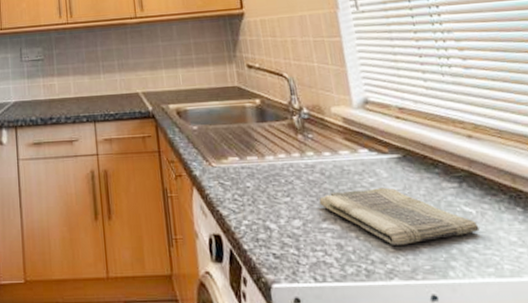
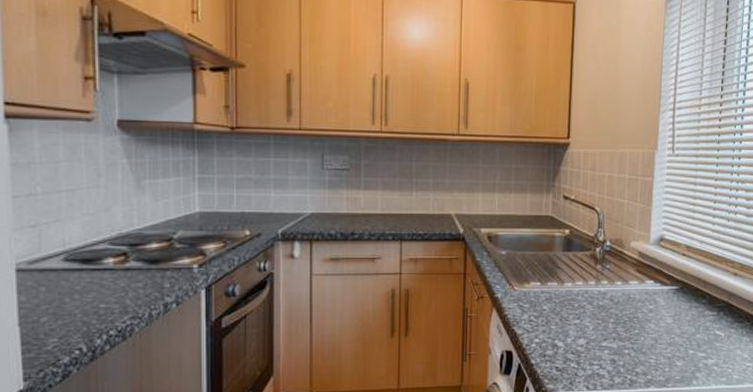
dish towel: present [319,187,480,245] -> none [603,313,724,360]

